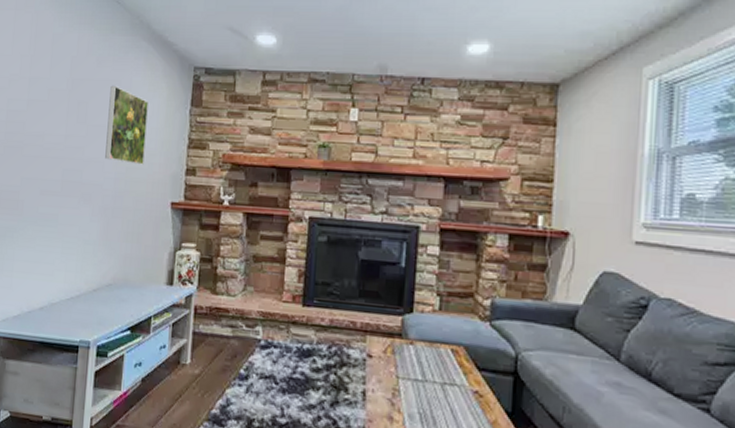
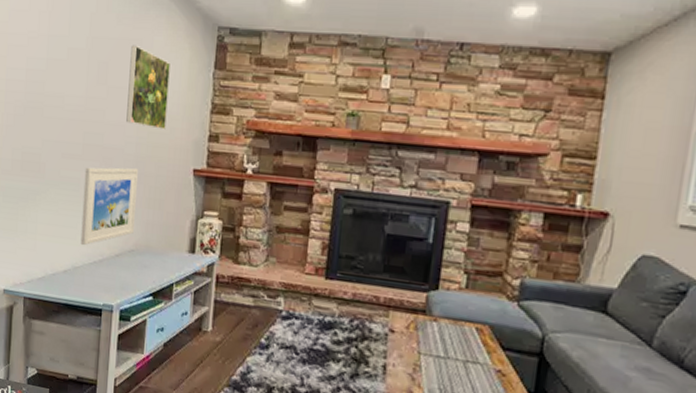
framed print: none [57,203,116,282] -> present [80,167,138,246]

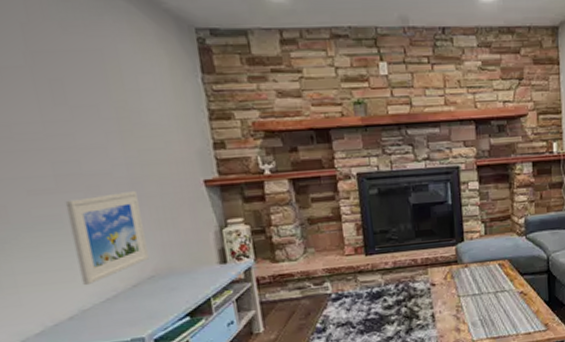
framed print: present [126,45,170,130] -> none [89,56,159,145]

